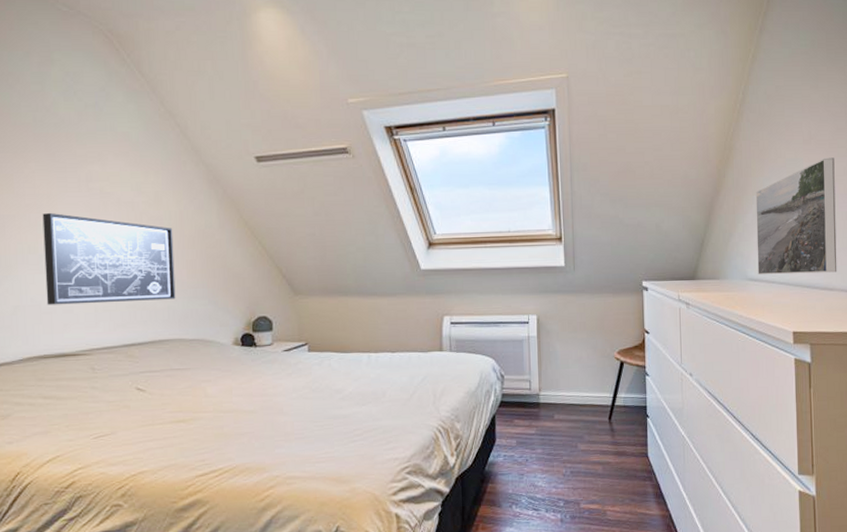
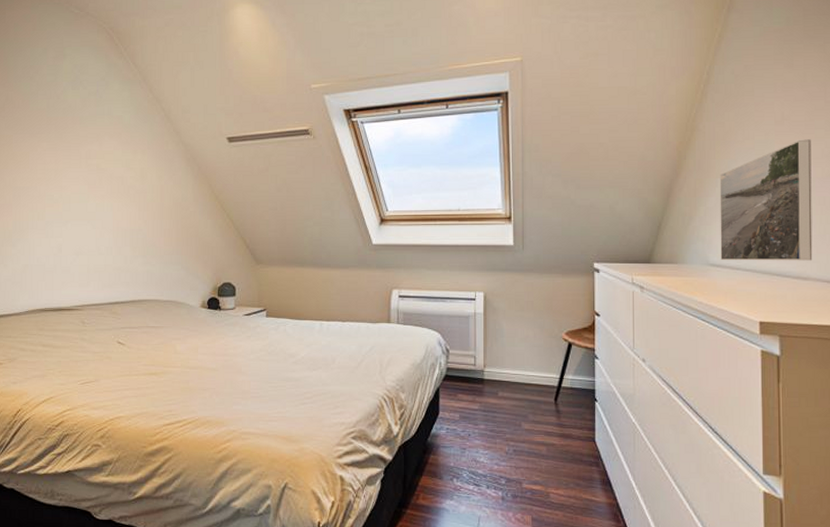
wall art: present [42,212,176,305] -> none [49,185,154,265]

